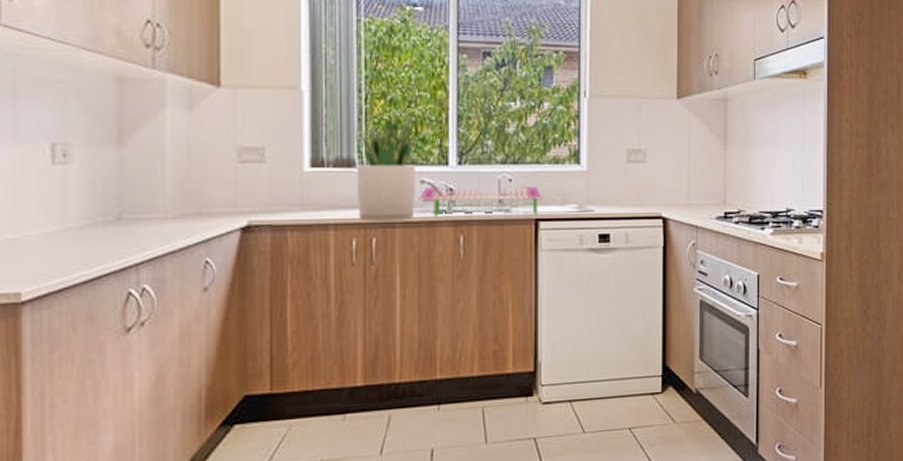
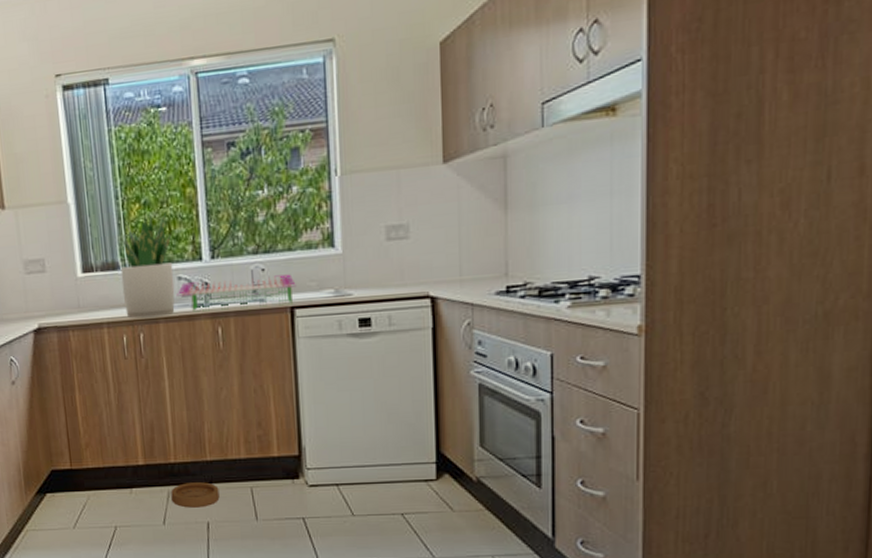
pet bowl: none [392,403,447,434] -> present [171,482,220,508]

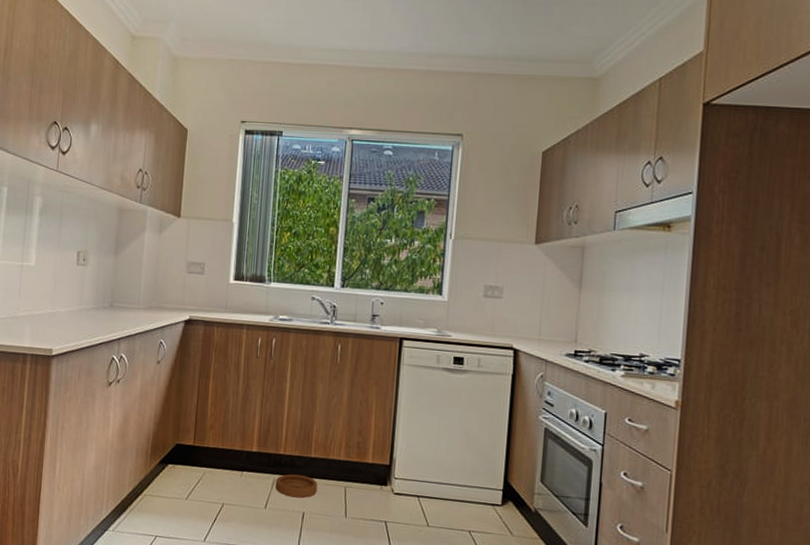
planter: present [119,213,175,319] -> none [264,241,313,328]
dish rack: present [177,274,296,313] -> none [308,303,407,336]

